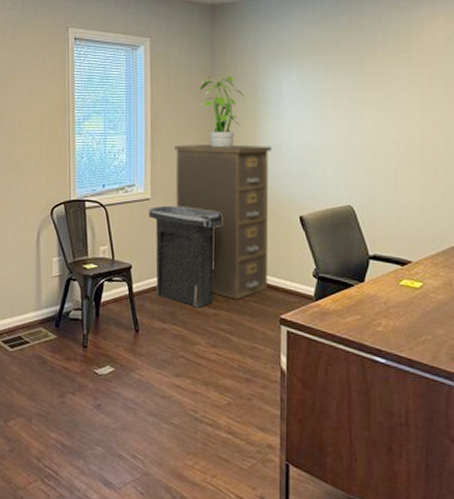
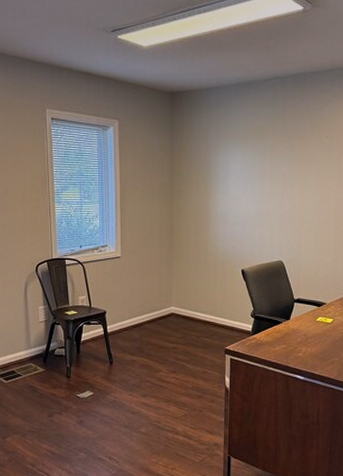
trash can: present [148,205,223,308] -> none [119,262,181,343]
filing cabinet: present [174,144,273,300] -> none [140,211,221,336]
potted plant: present [199,76,245,148] -> none [161,154,199,215]

